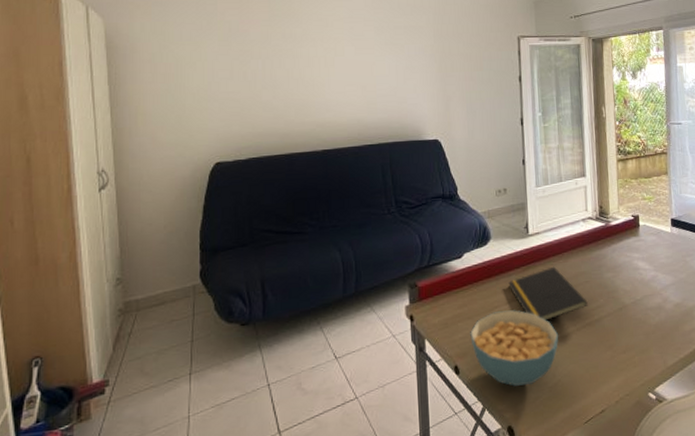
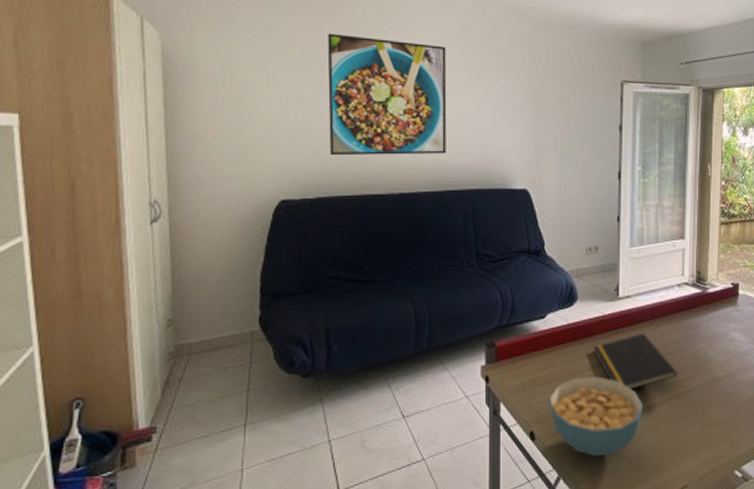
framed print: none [252,9,363,120] -> present [327,33,447,156]

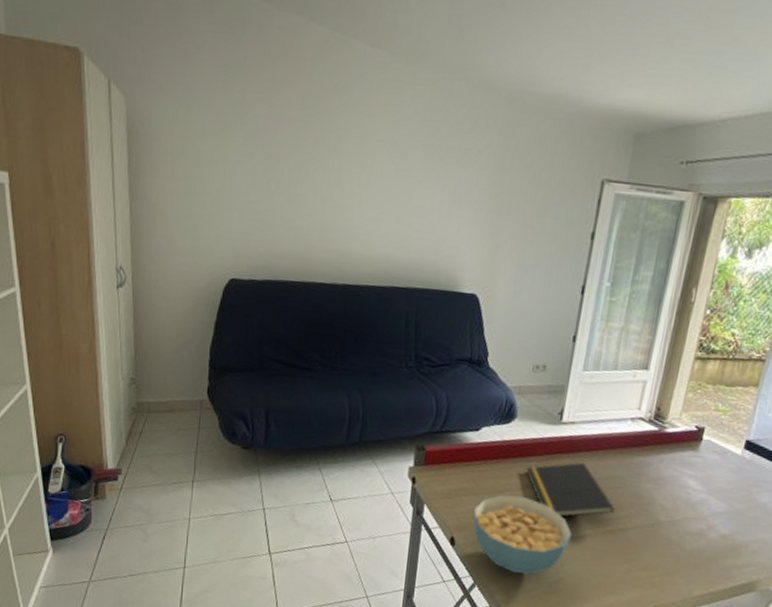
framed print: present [327,33,447,156] -> none [278,104,405,248]

